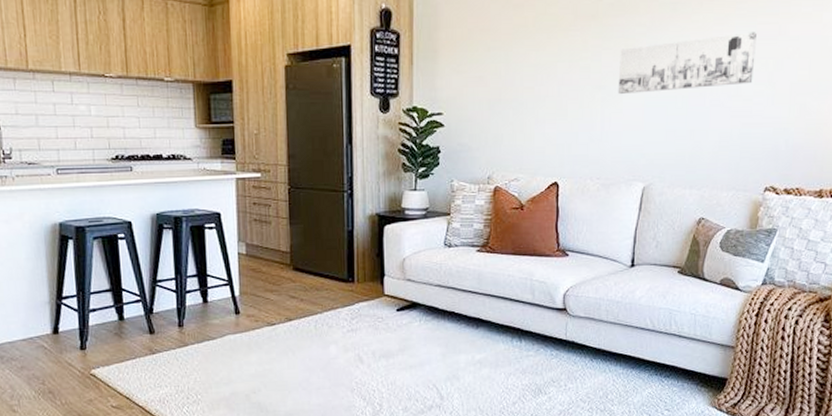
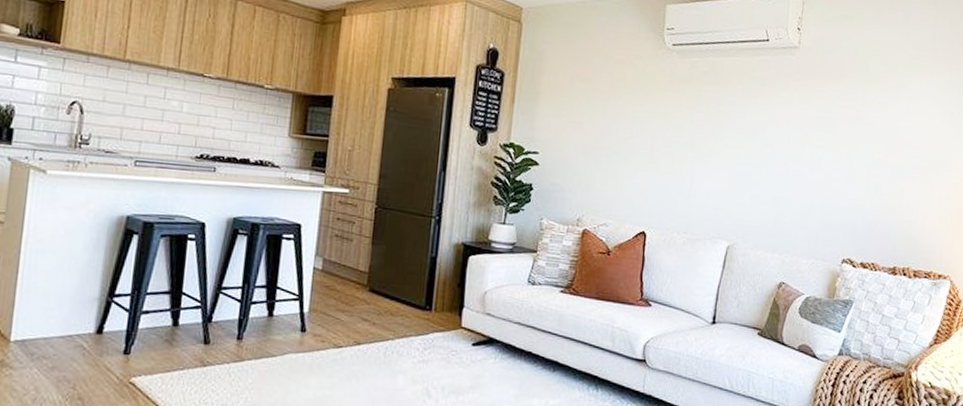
wall art: present [617,32,757,94] -> none [707,113,837,160]

